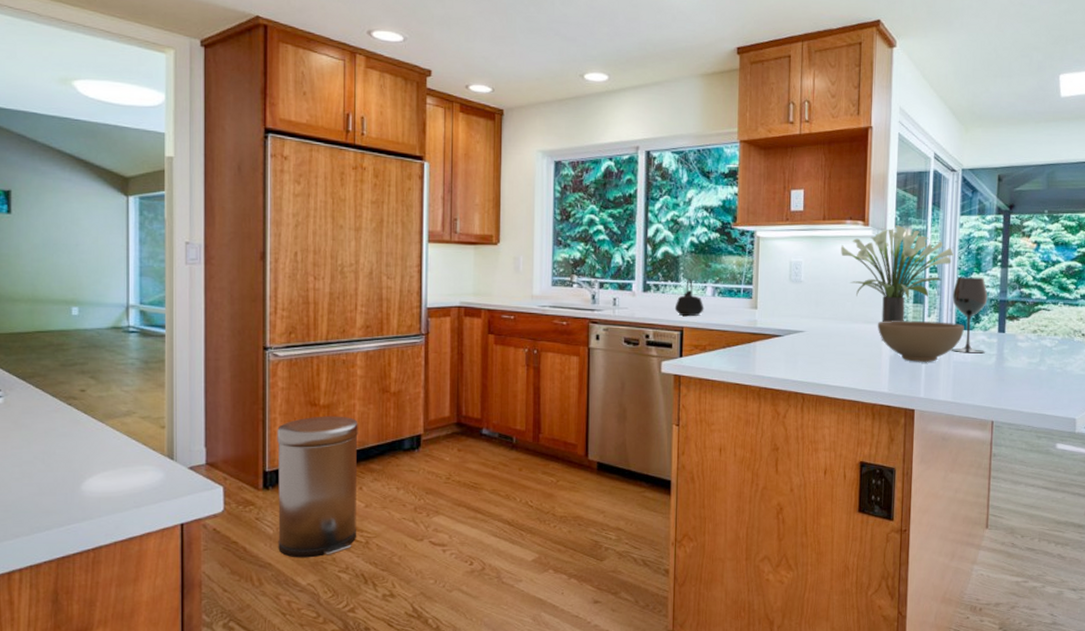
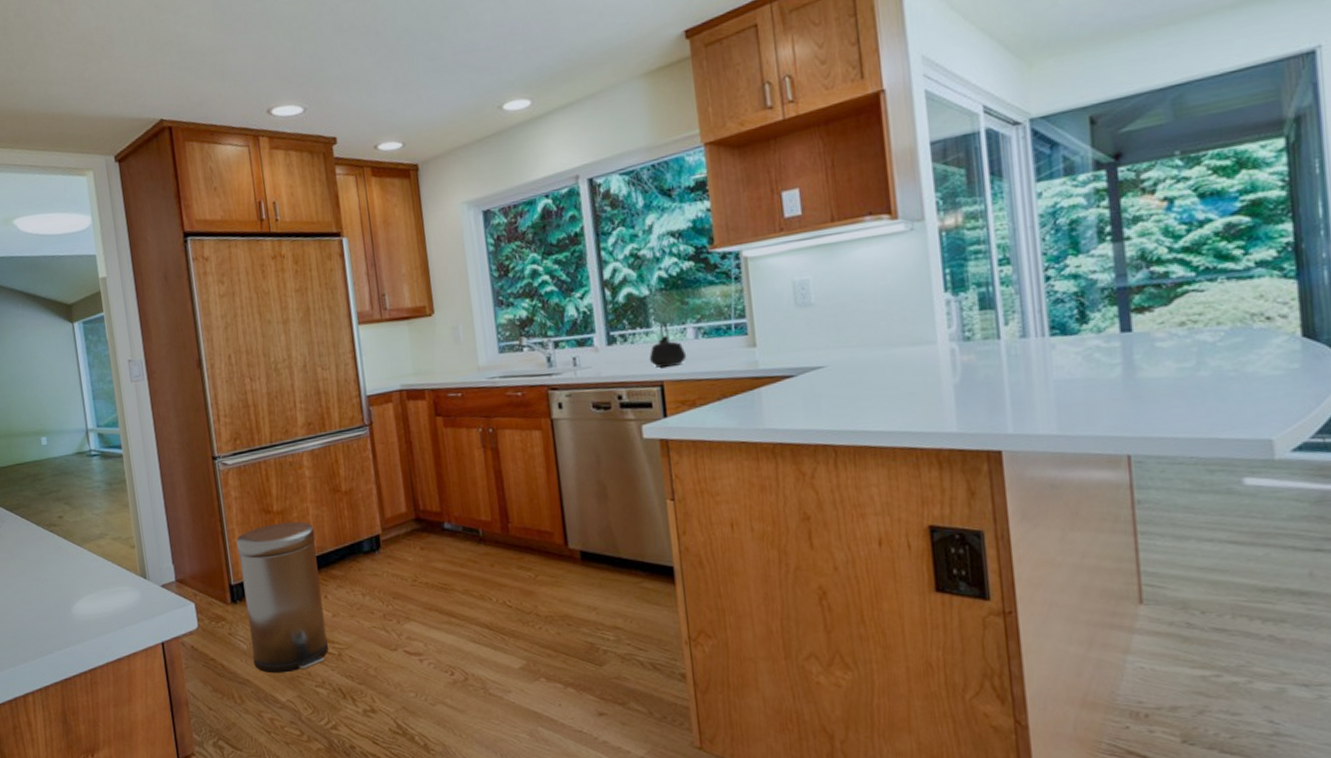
flower arrangement: present [841,225,954,340] -> none [862,210,1034,365]
bowl: present [877,321,964,362] -> none [928,328,1065,388]
wineglass: present [951,277,988,354] -> none [1038,260,1103,367]

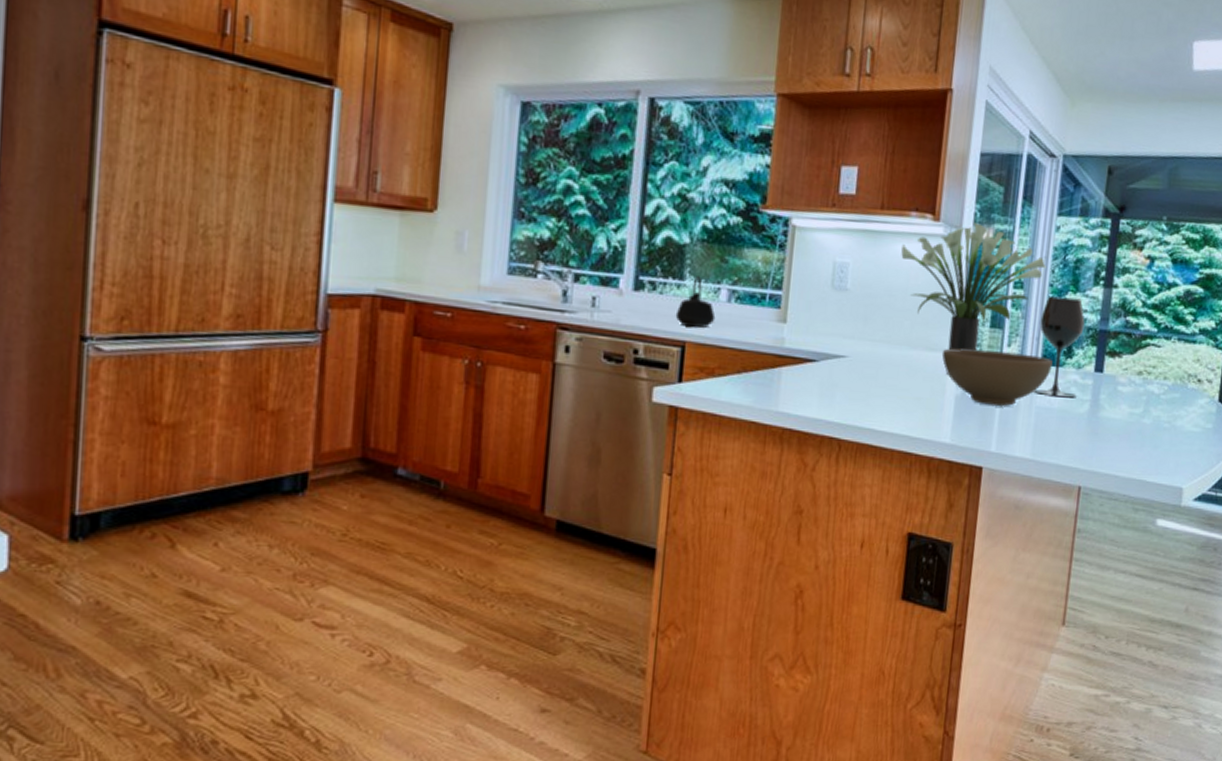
pedal bin: present [236,521,328,674] -> none [88,439,217,641]
flower arrangement: none [862,210,1034,365] -> present [901,223,1046,374]
bowl: none [928,328,1065,388] -> present [941,348,1053,406]
wineglass: none [1038,260,1103,367] -> present [1034,296,1085,398]

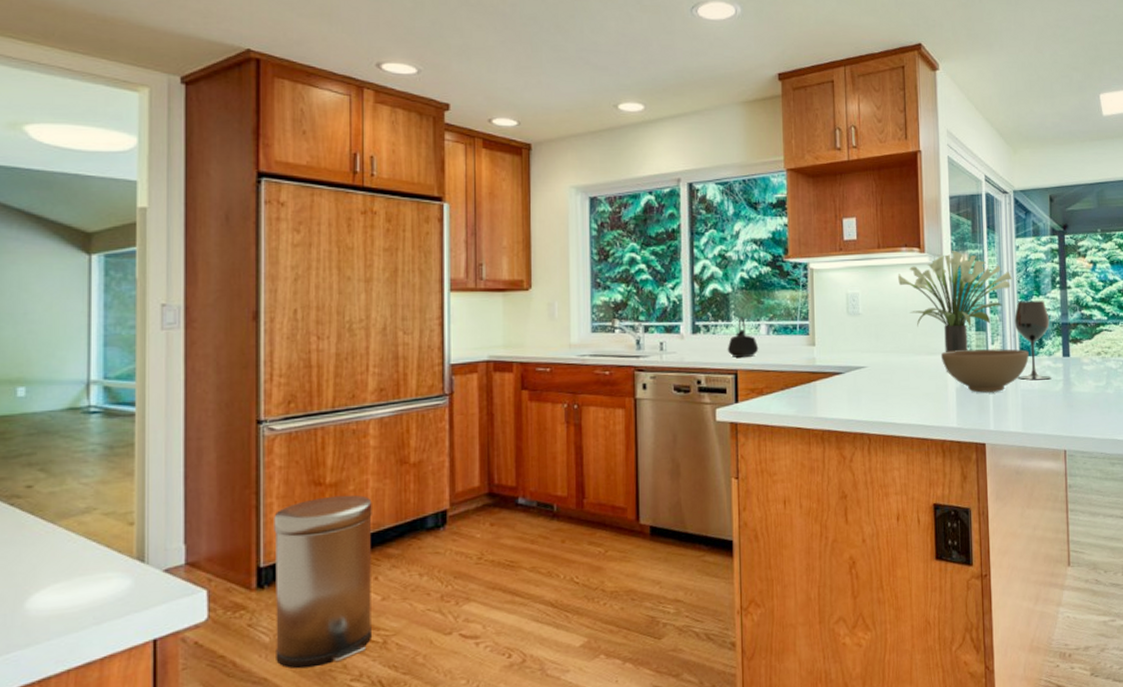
pedal bin: none [88,439,217,641] -> present [274,495,372,669]

